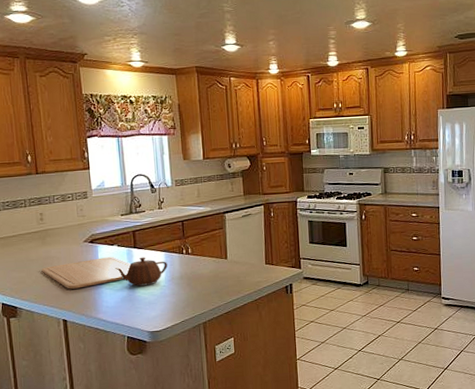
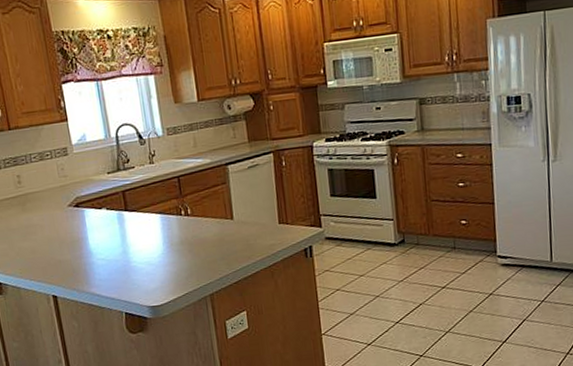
chopping board: present [41,257,131,289] -> none [24,222,123,261]
teapot: present [113,257,168,287] -> none [104,220,166,256]

